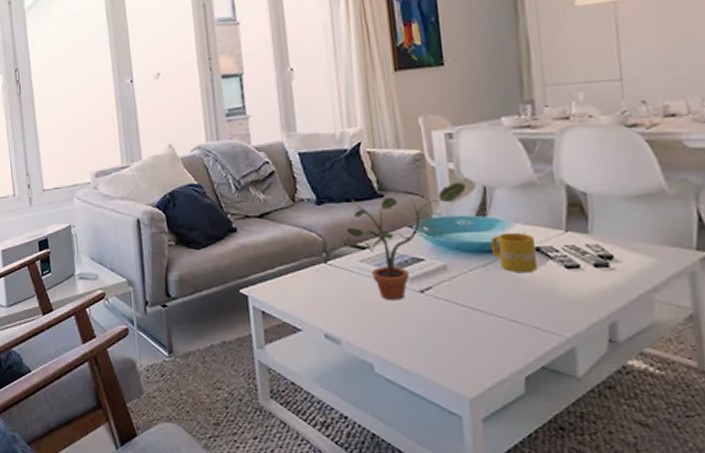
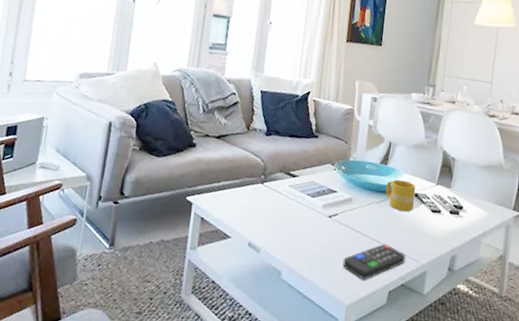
potted plant: present [346,183,466,301] -> none [284,135,378,222]
remote control: none [452,317,541,366] -> present [342,243,406,280]

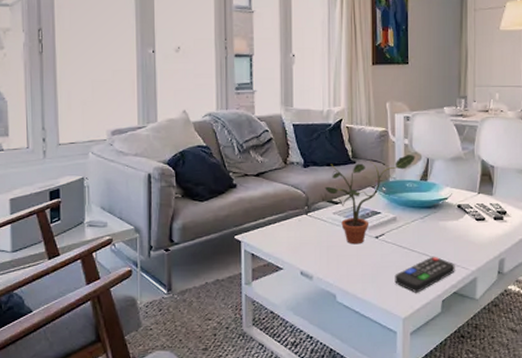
potted plant: none [284,135,378,222] -> present [325,155,415,245]
mug: present [385,179,416,212] -> none [428,193,458,224]

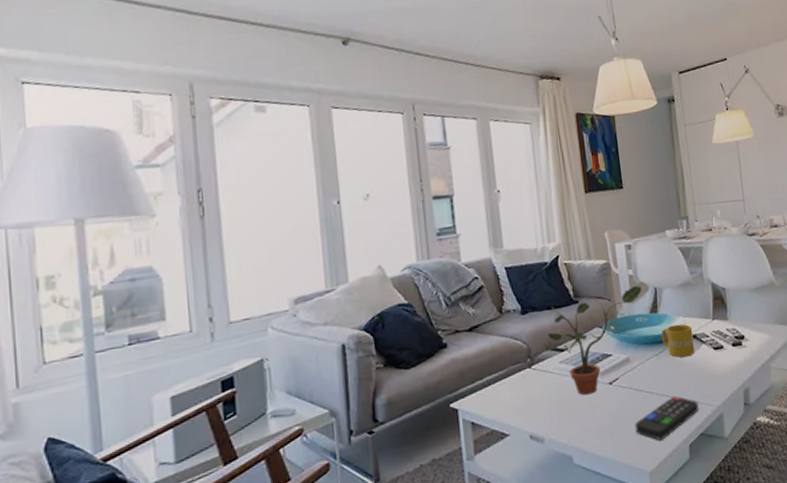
mug: none [428,193,458,224] -> present [661,324,695,358]

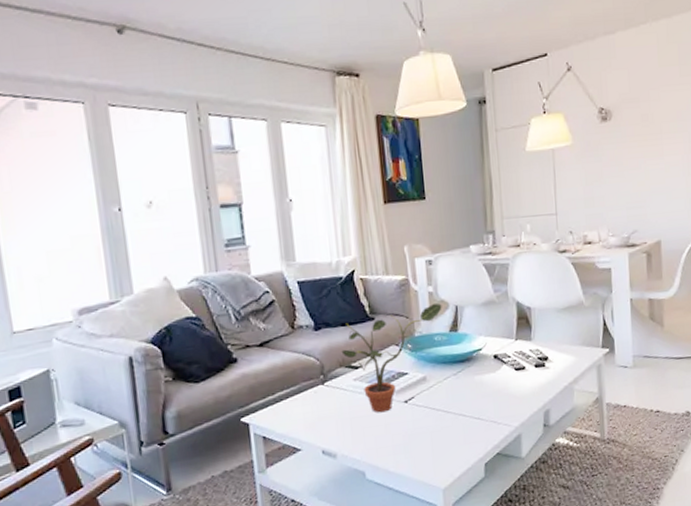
remote control: present [635,395,699,441] -> none [429,415,497,459]
mug: present [661,324,695,358] -> none [460,343,495,378]

